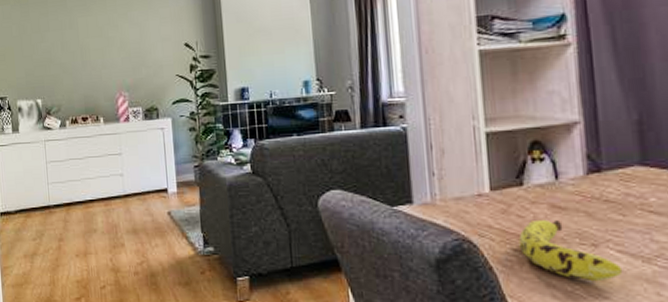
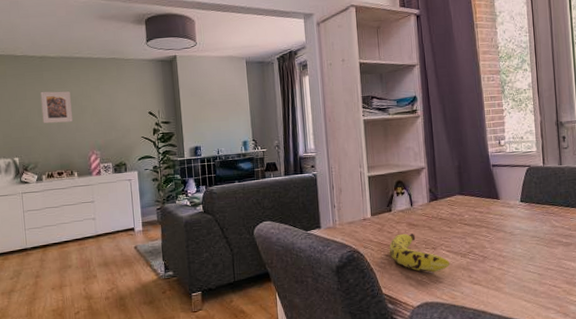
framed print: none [64,20,98,60] -> present [40,91,73,124]

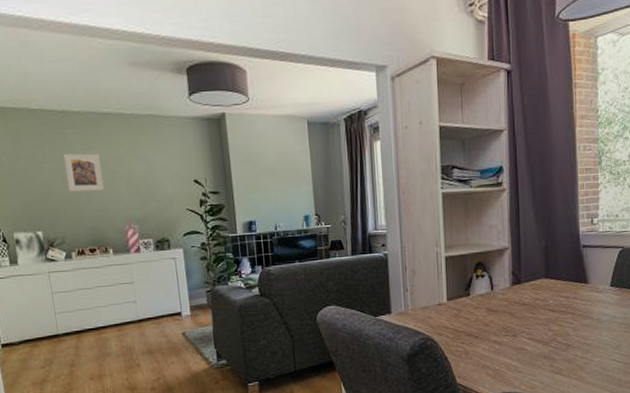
fruit: present [389,233,450,273] -> none [465,319,531,361]

